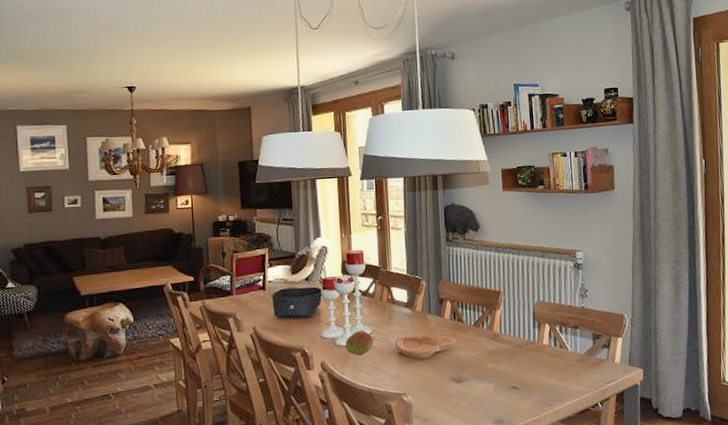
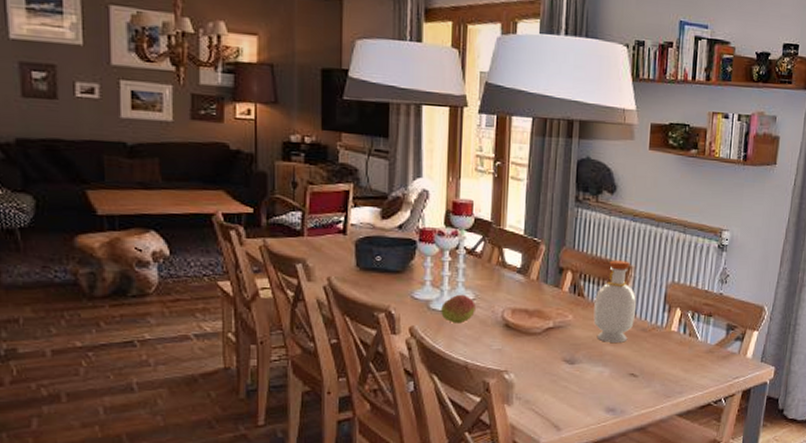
bottle: none [473,287,510,360] -> present [593,260,637,343]

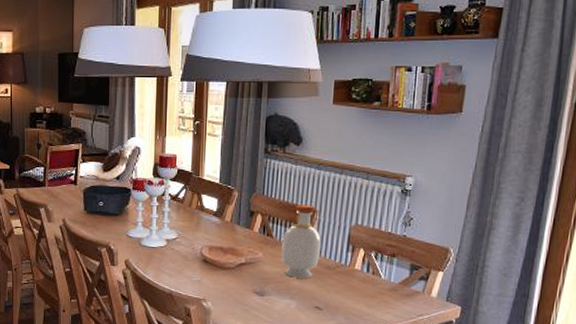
fruit: present [441,294,476,324] -> none [150,233,178,258]

